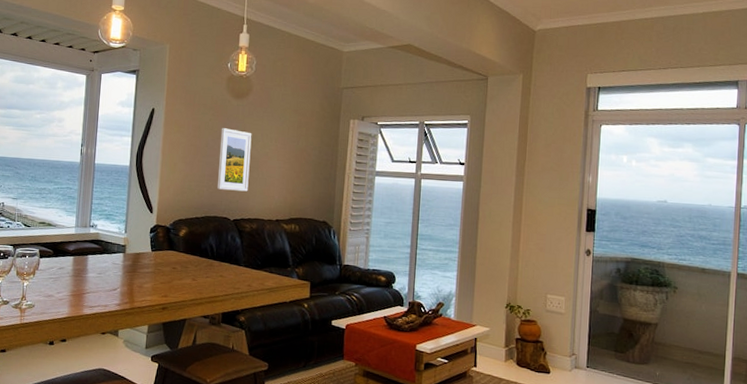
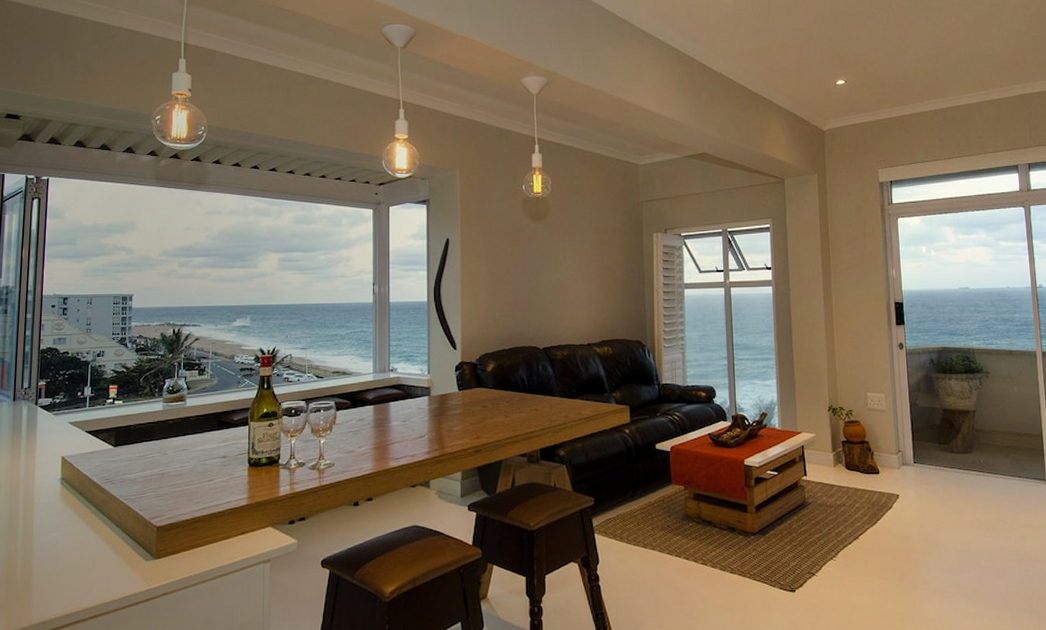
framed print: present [217,128,252,192] -> none [521,253,555,318]

